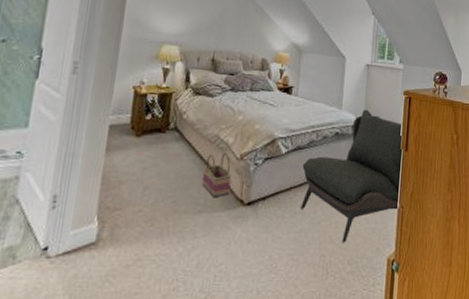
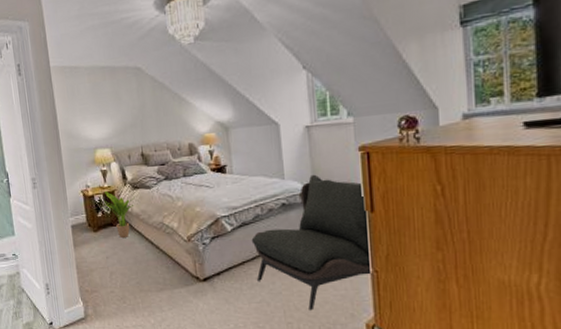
potted plant: none [153,91,194,147] -> present [101,190,135,238]
basket: present [202,152,232,198] -> none [156,236,185,277]

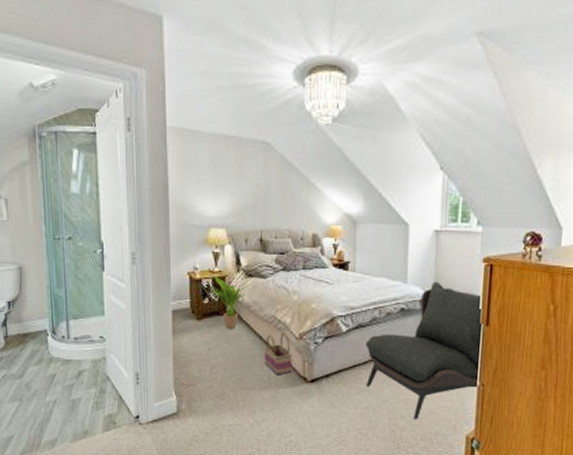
basket: none [156,236,185,277] -> present [264,332,292,376]

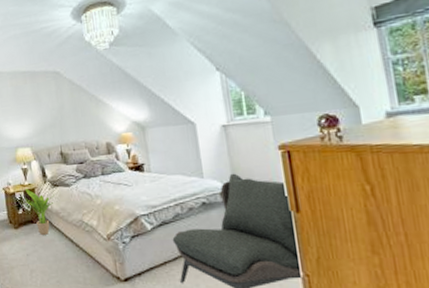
basket: present [264,332,292,376] -> none [76,234,105,276]

